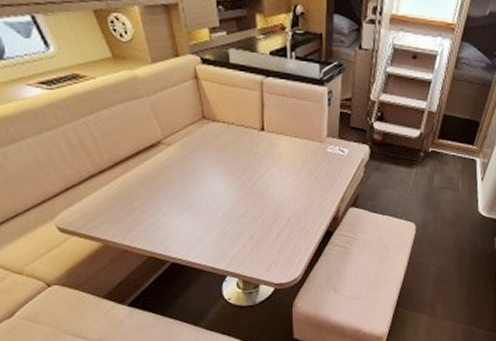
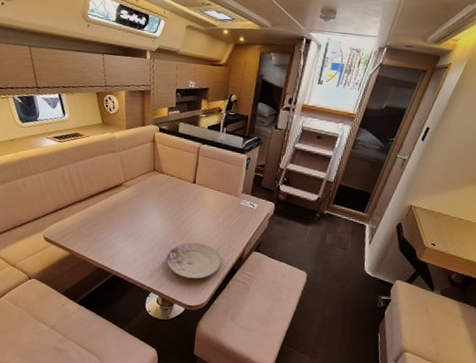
plate: none [240,207,312,252] -> present [166,242,222,280]

